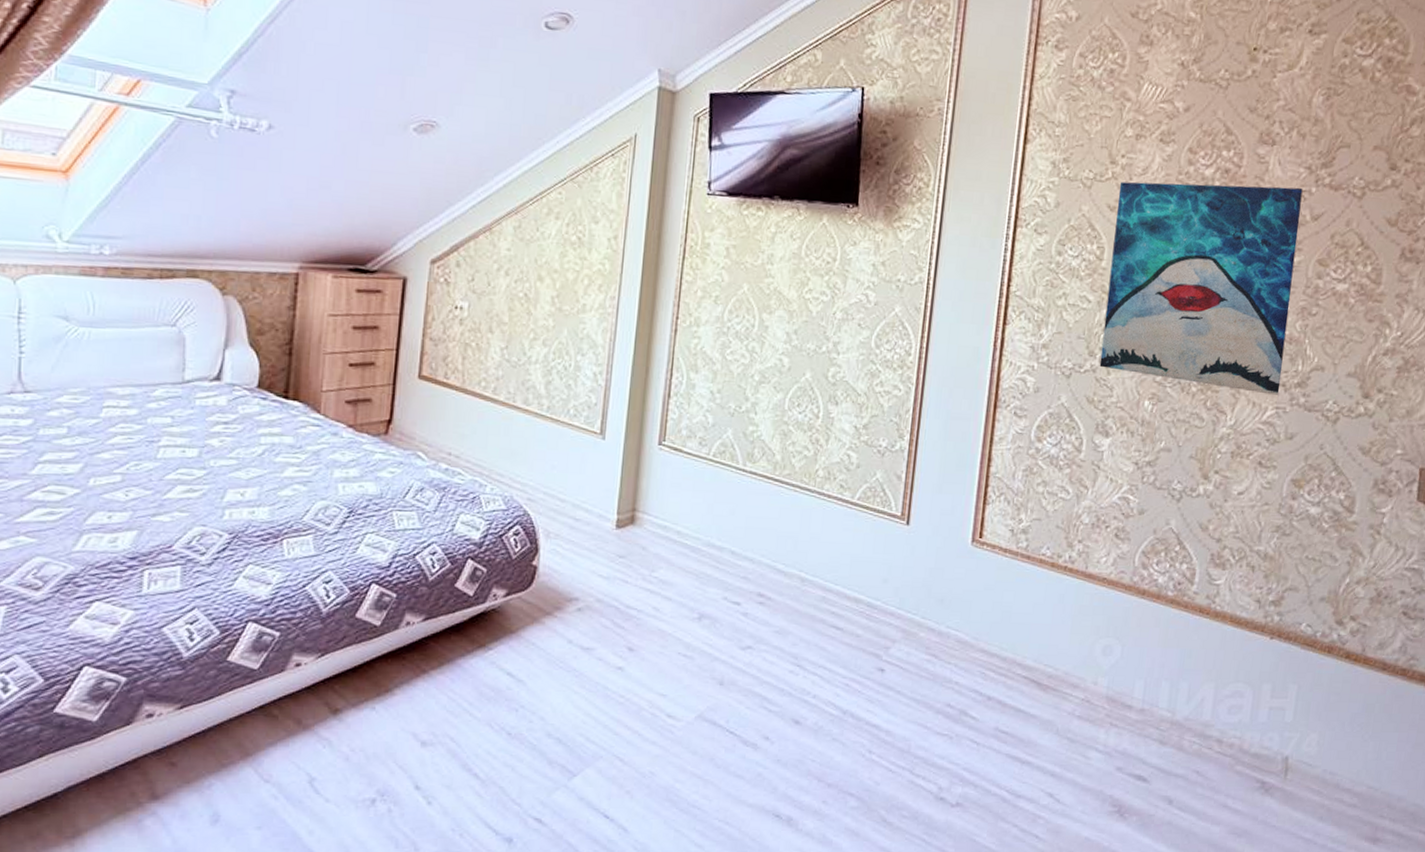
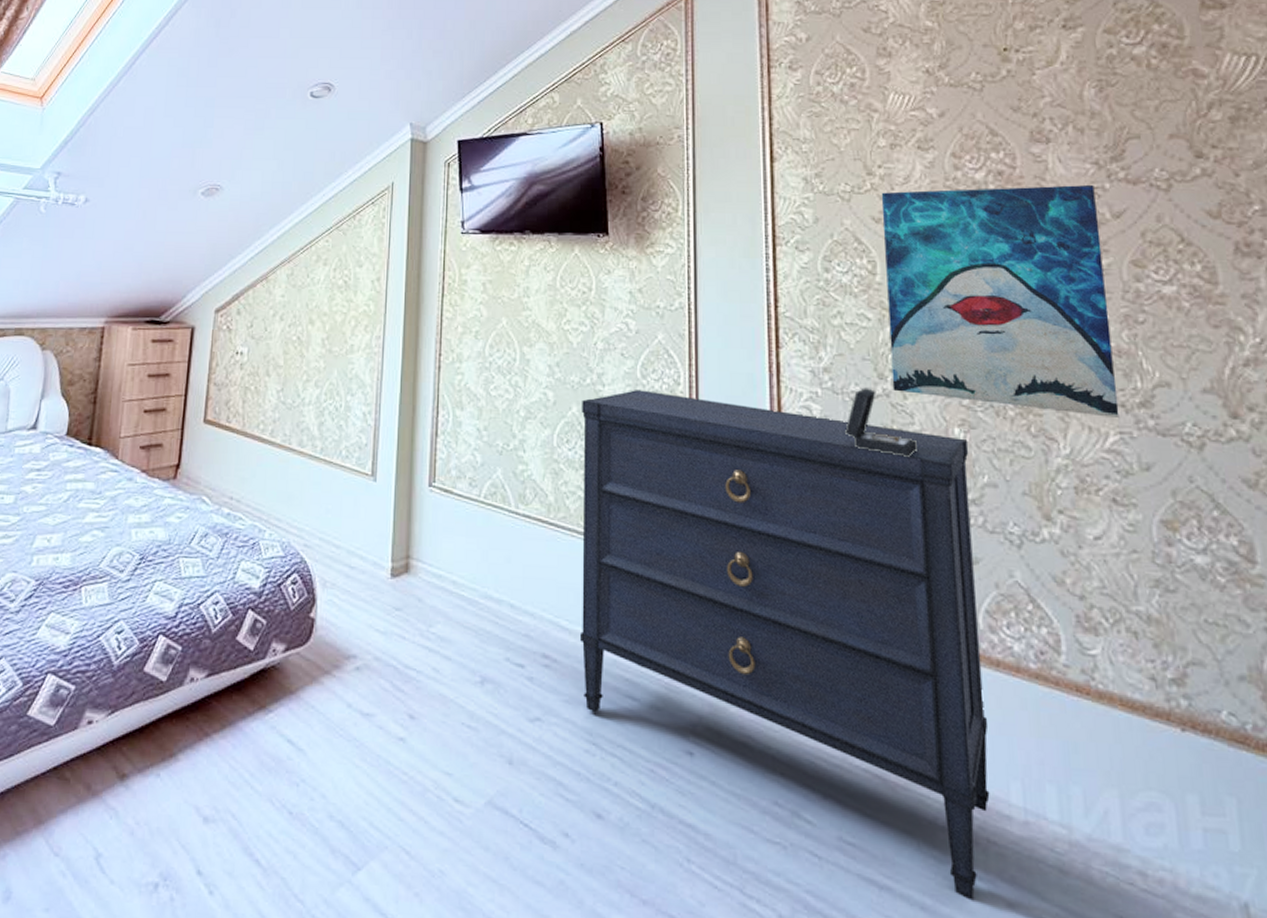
dresser: none [793,359,1154,767] -> present [579,390,990,901]
jewelry box: none [1051,363,1112,425] -> present [844,388,917,457]

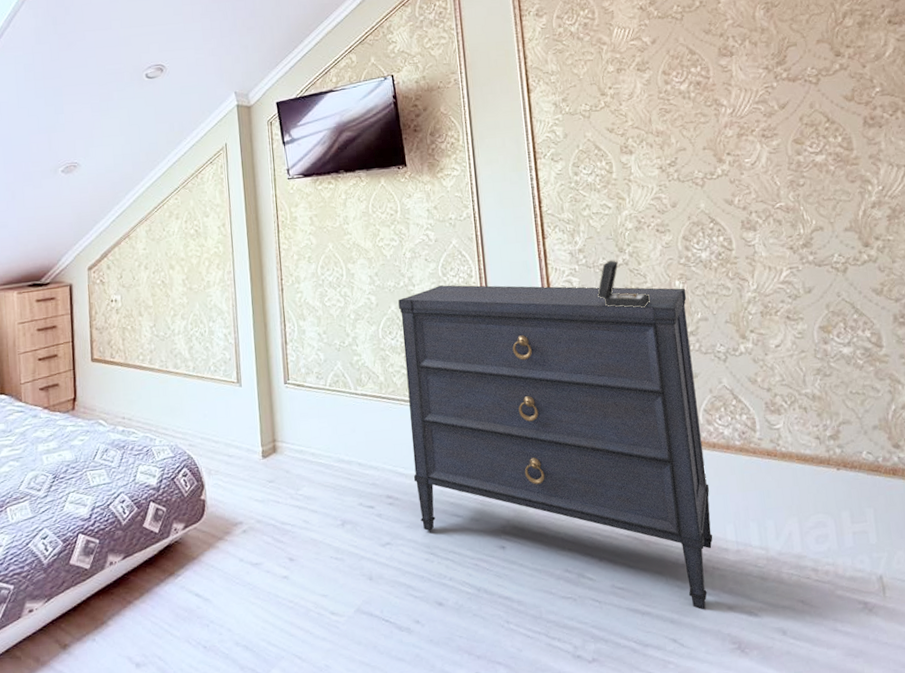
wall art: present [881,184,1120,418] -> none [612,85,789,260]

